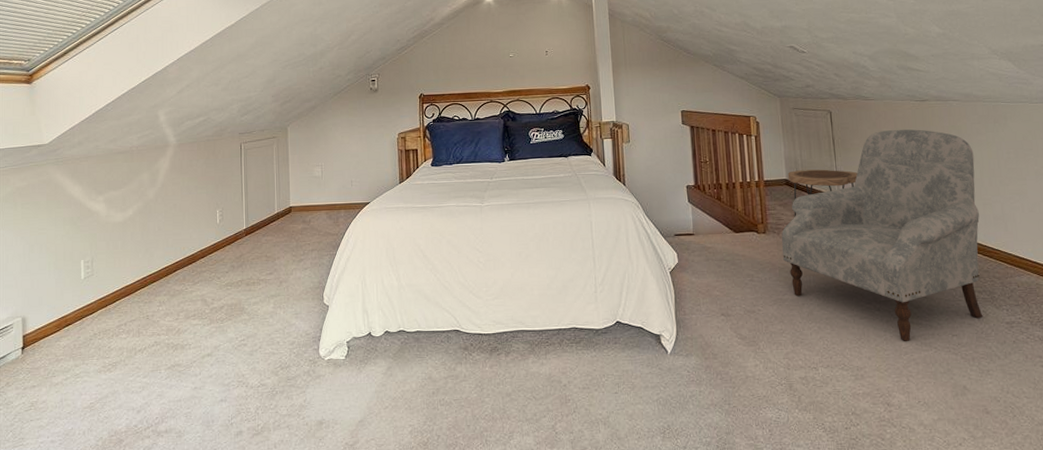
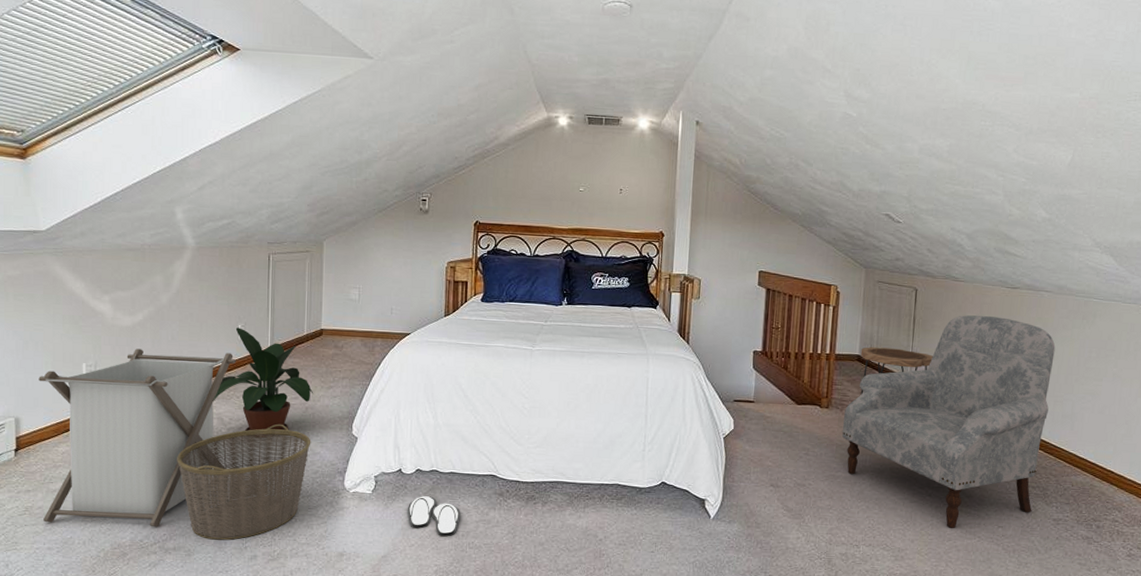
laundry basket: none [42,237,216,416] -> present [38,348,236,528]
basket: none [166,299,287,419] -> present [177,423,311,540]
potted plant: none [196,213,287,315] -> present [212,327,314,438]
slippers: none [380,357,430,396] -> present [408,496,460,537]

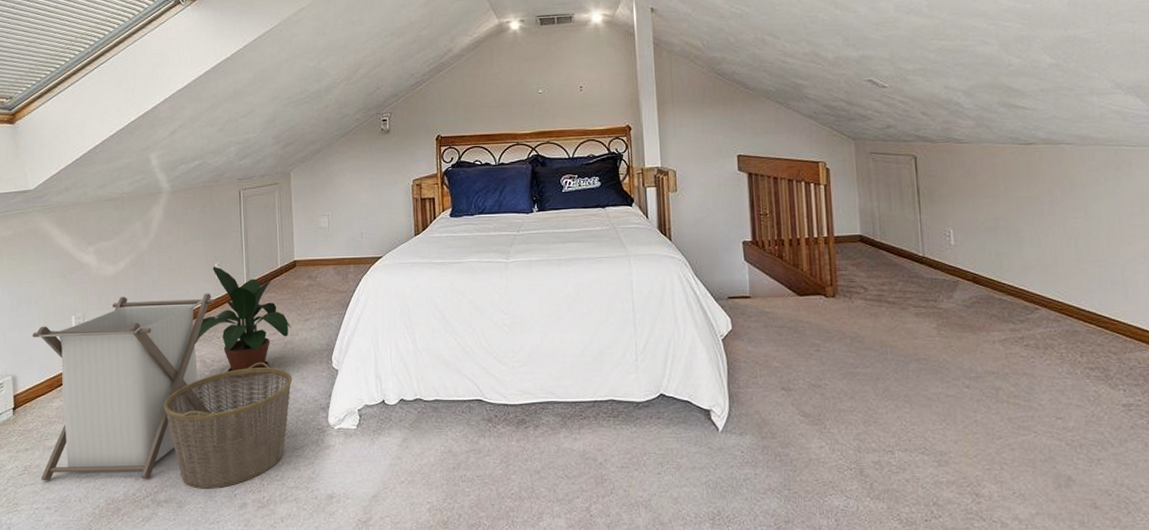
slippers: present [408,496,460,537] -> none [395,427,449,471]
armchair: present [841,315,1056,528] -> none [853,178,1095,424]
side table: present [860,347,933,395] -> none [862,224,946,279]

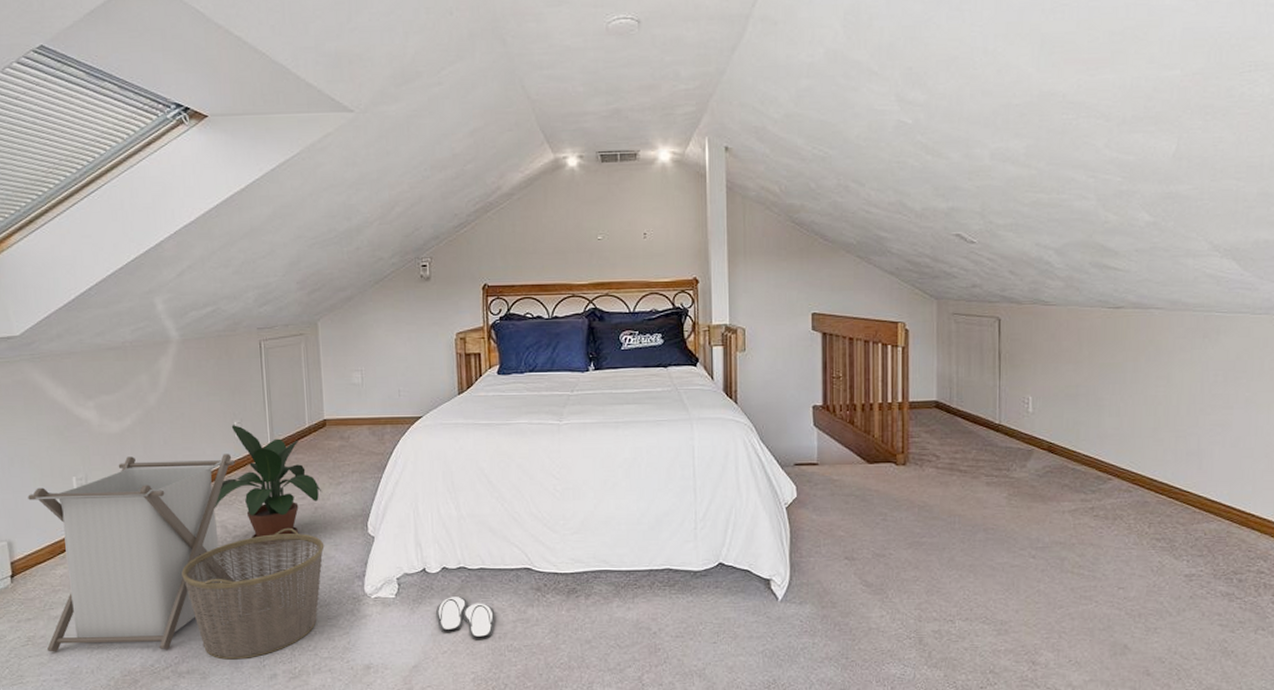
slippers: none [395,427,449,471] -> present [436,597,495,640]

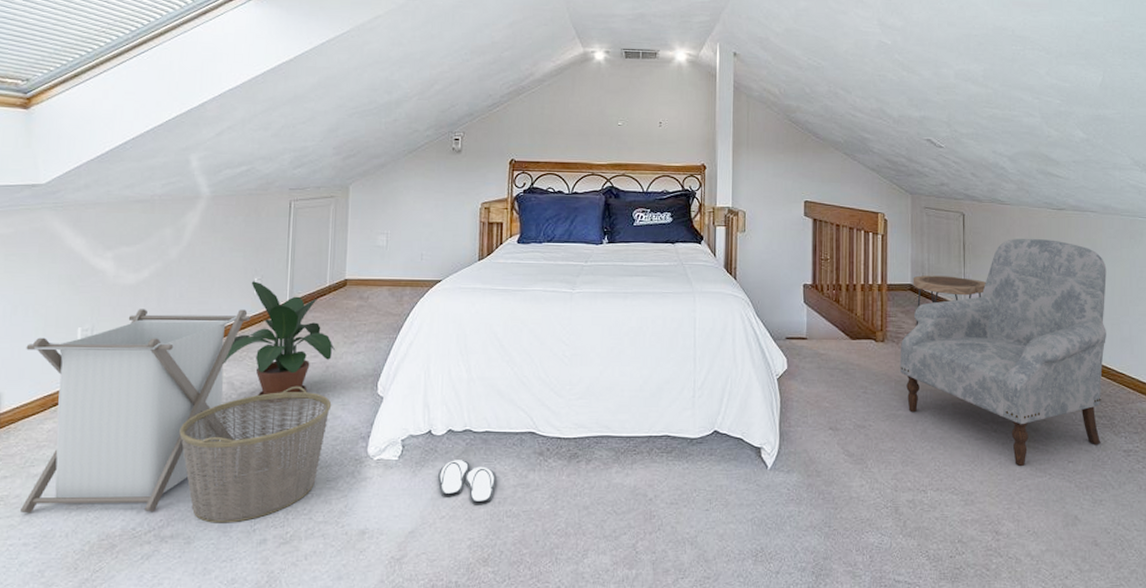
armchair: none [923,343,1173,593] -> present [899,239,1107,466]
side table: none [939,390,1025,447] -> present [913,275,986,327]

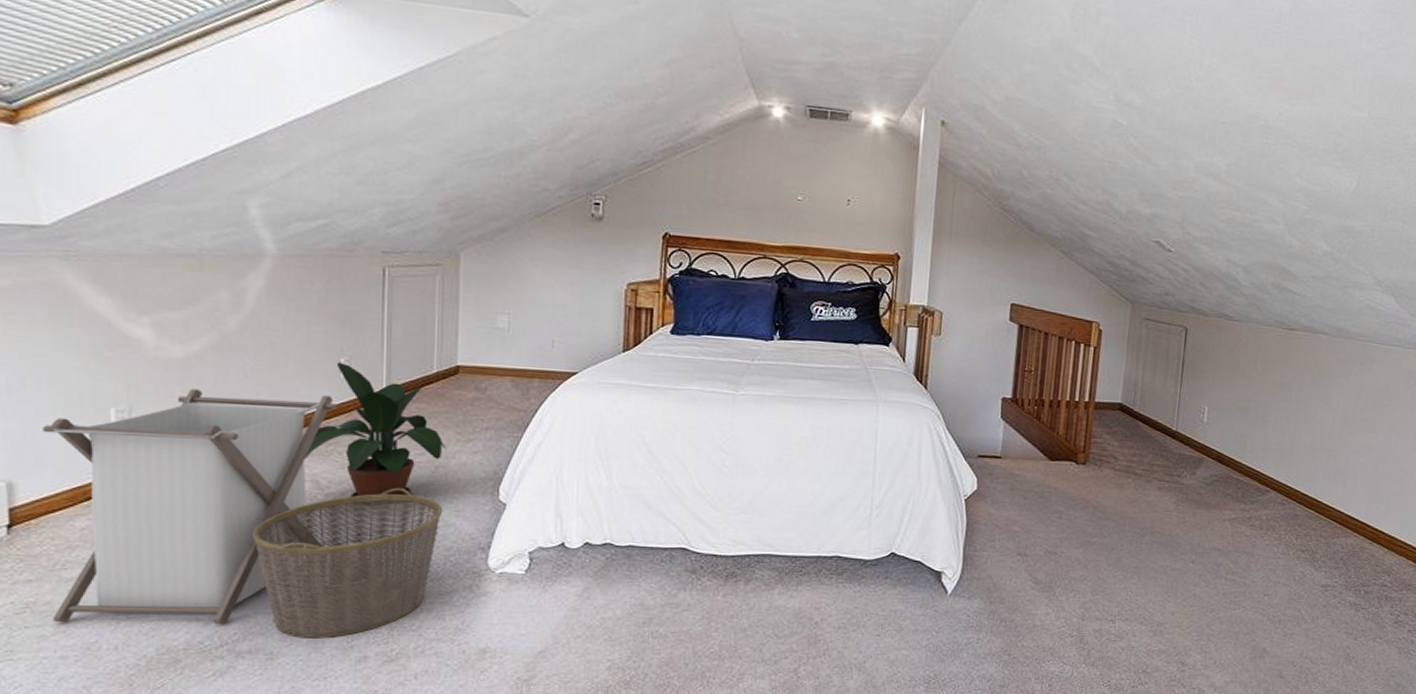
slippers: present [438,460,497,505] -> none [572,576,641,625]
armchair: present [899,239,1107,466] -> none [1099,359,1332,598]
side table: present [913,275,986,327] -> none [1121,394,1202,449]

